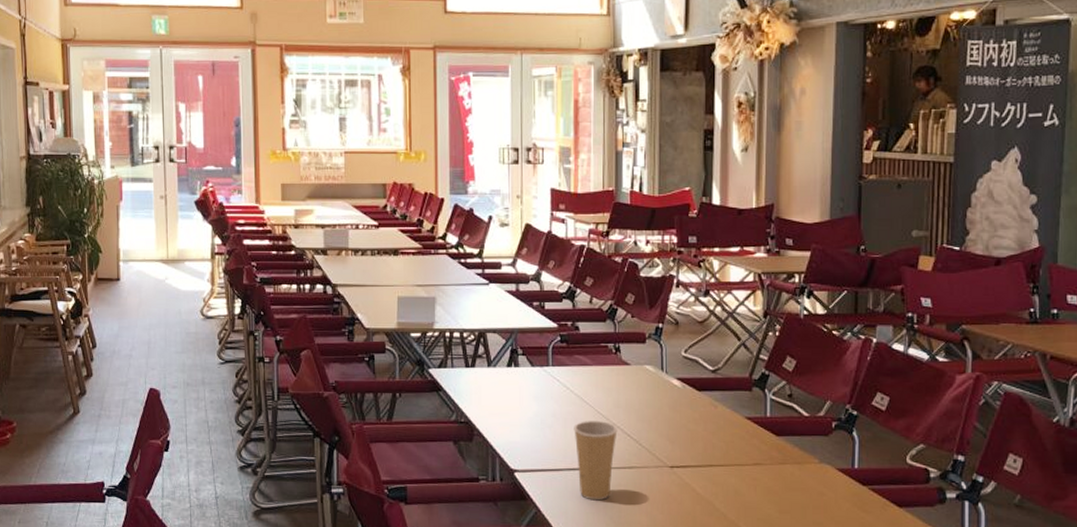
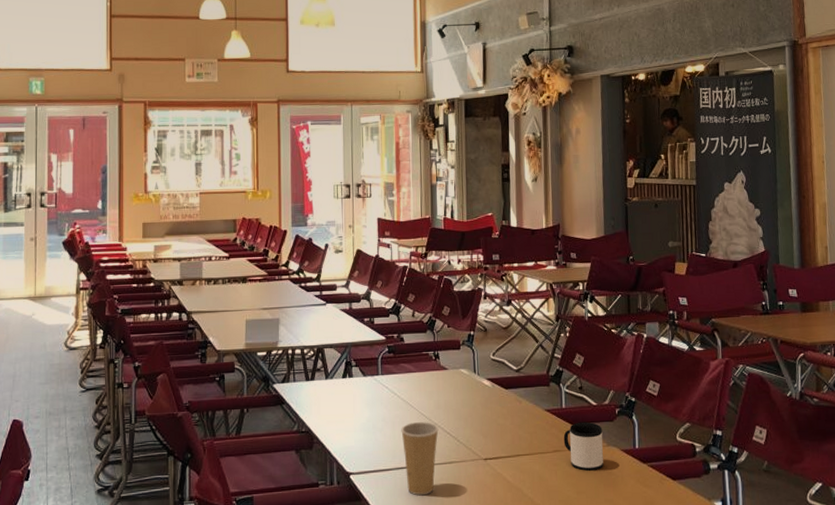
mug: none [766,434,815,489] -> present [563,421,604,471]

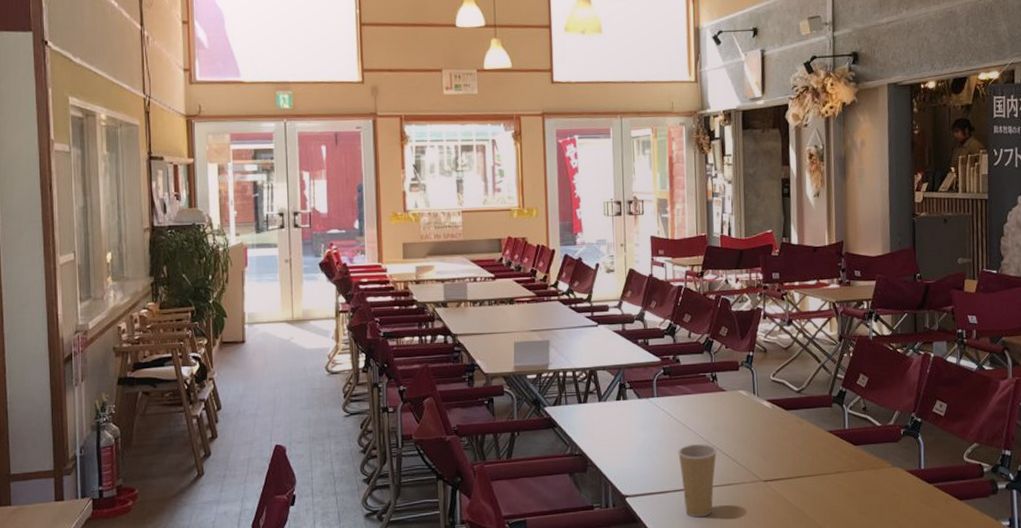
mug: present [563,421,604,471] -> none [846,442,888,492]

